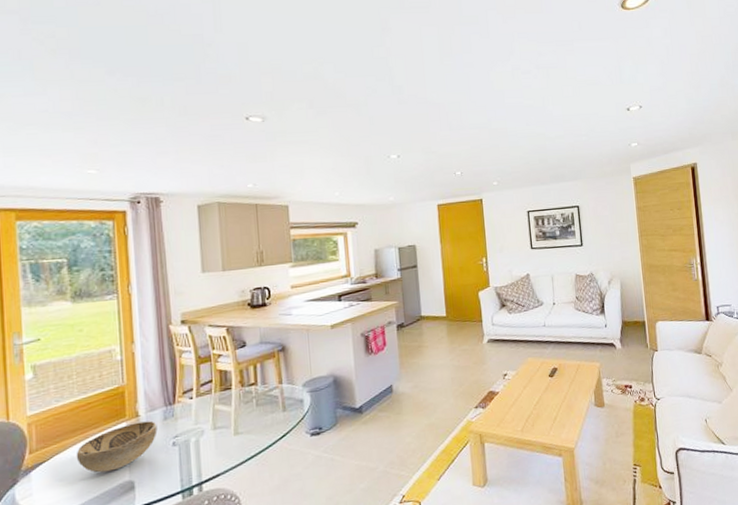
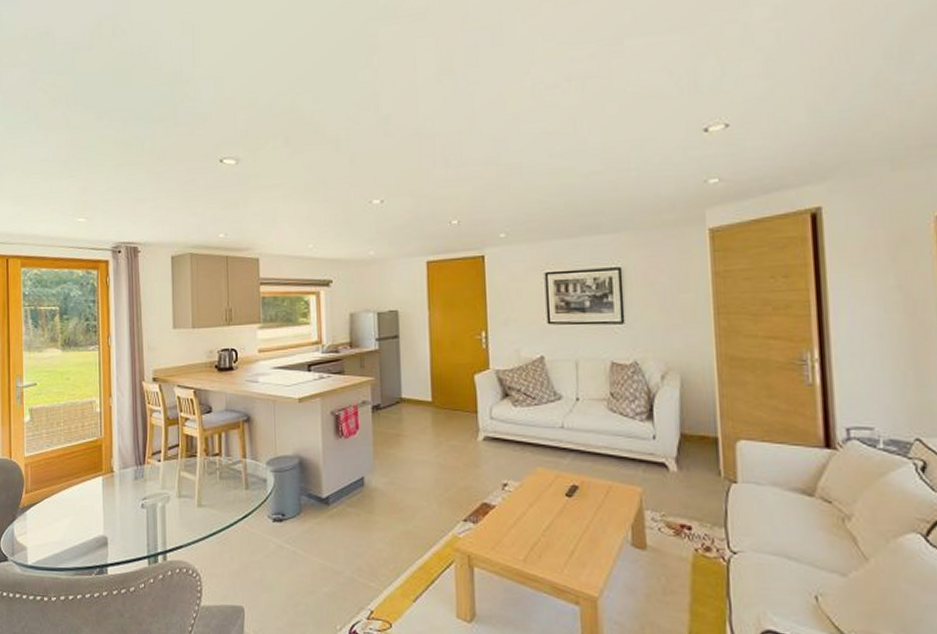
decorative bowl: present [76,420,158,473] -> none [61,478,129,523]

